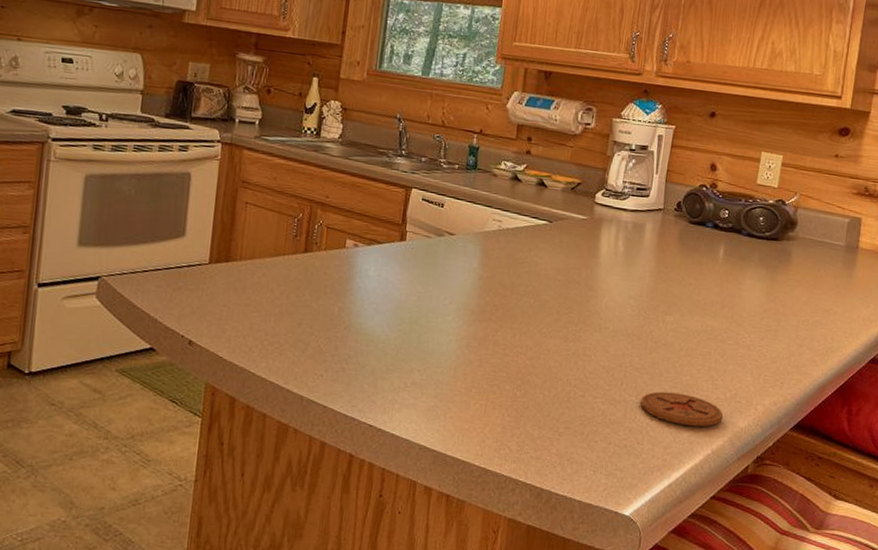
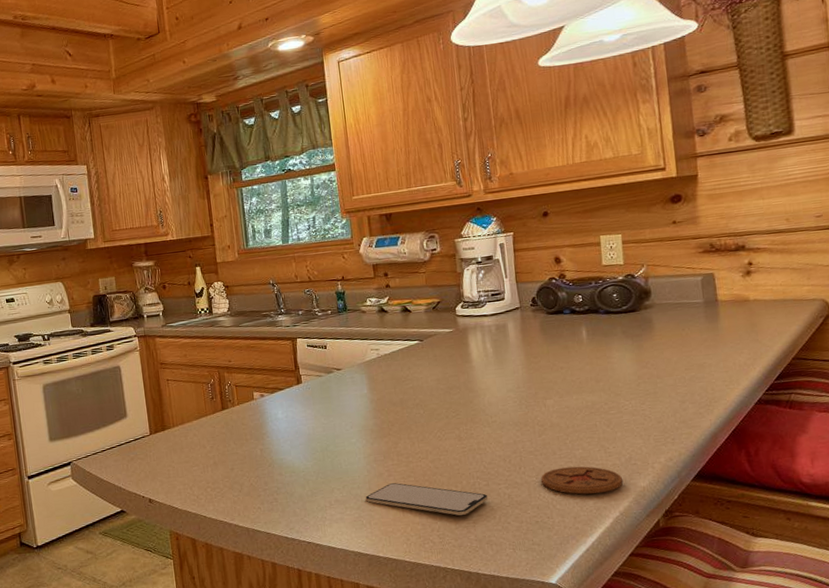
smartphone: none [446,375,581,425] -> present [365,483,488,516]

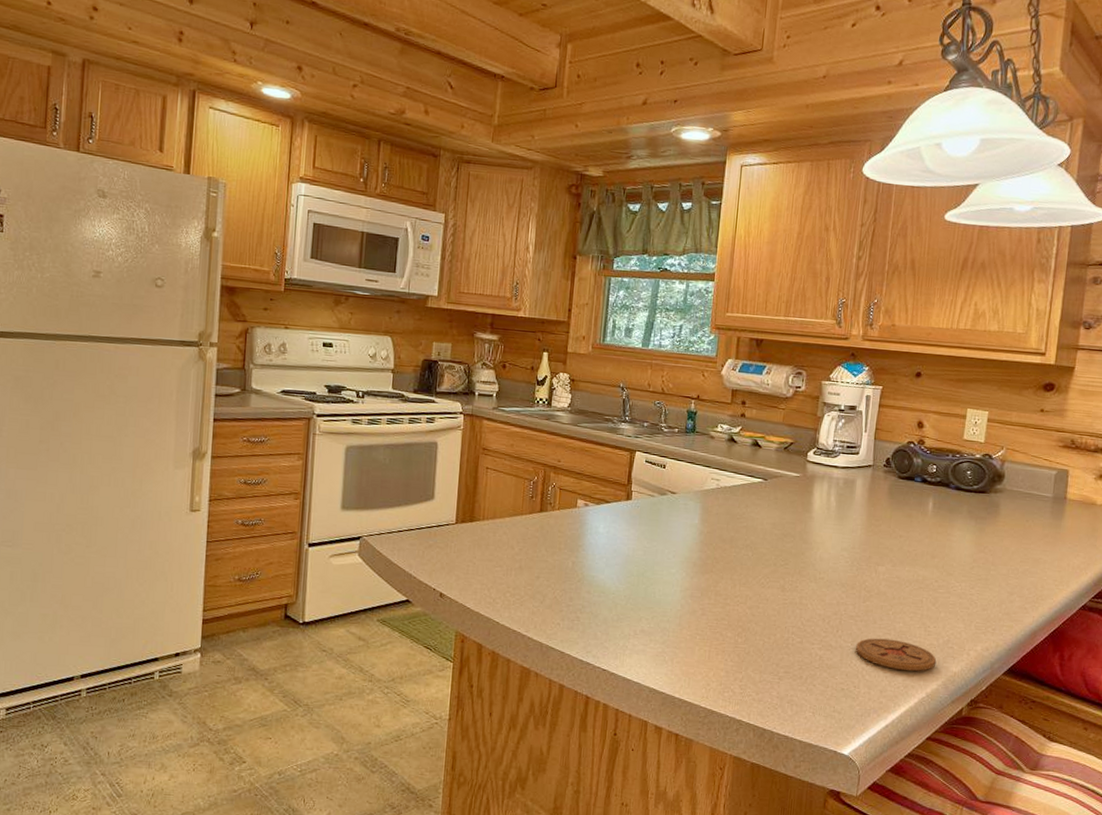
smartphone: present [365,483,488,516] -> none [673,623,799,669]

